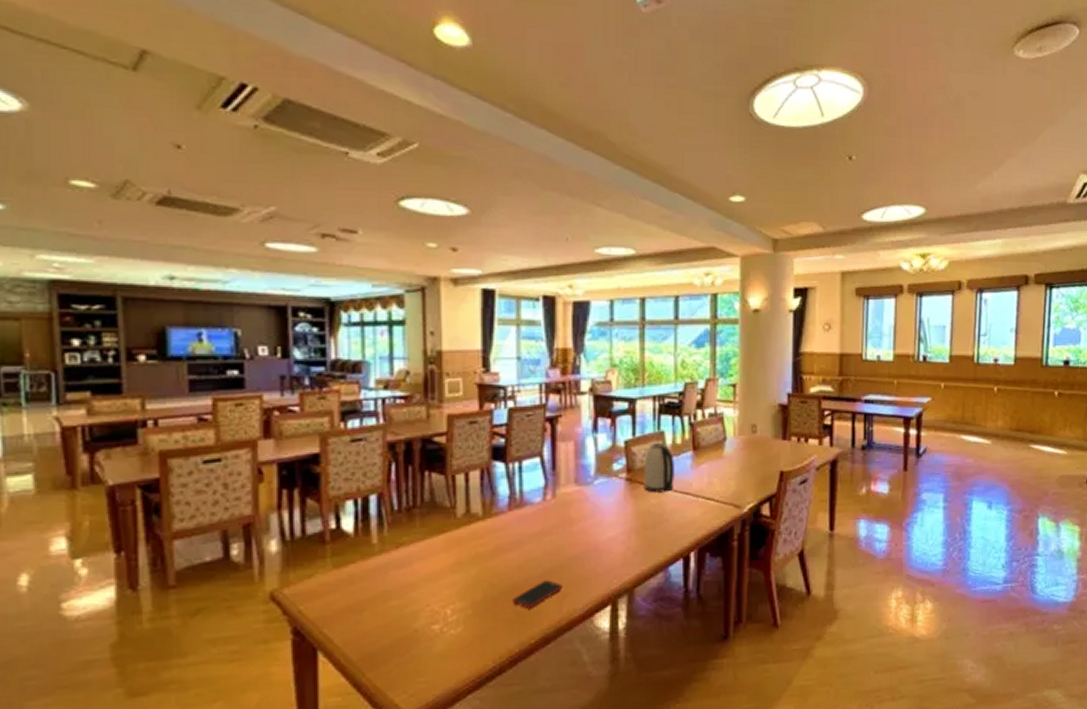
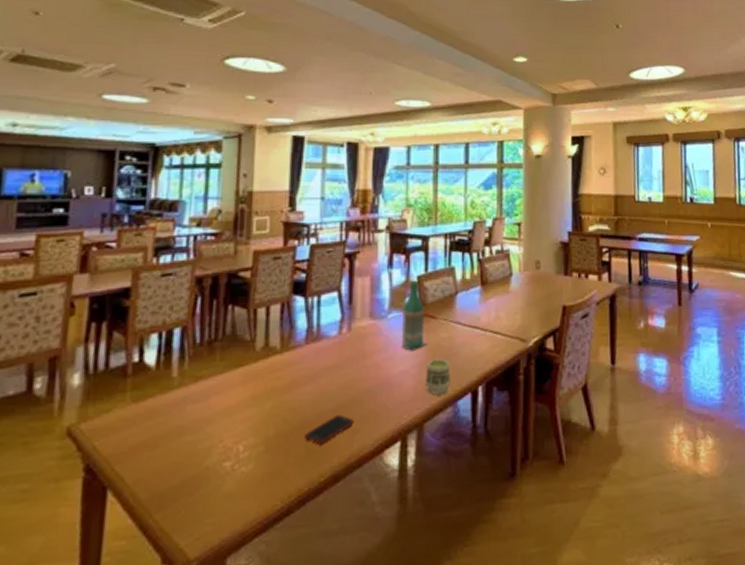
bottle: none [610,446,636,517] -> present [402,281,427,351]
cup: none [635,525,661,561] -> present [425,359,450,395]
kettle: present [644,442,674,493] -> none [435,278,464,327]

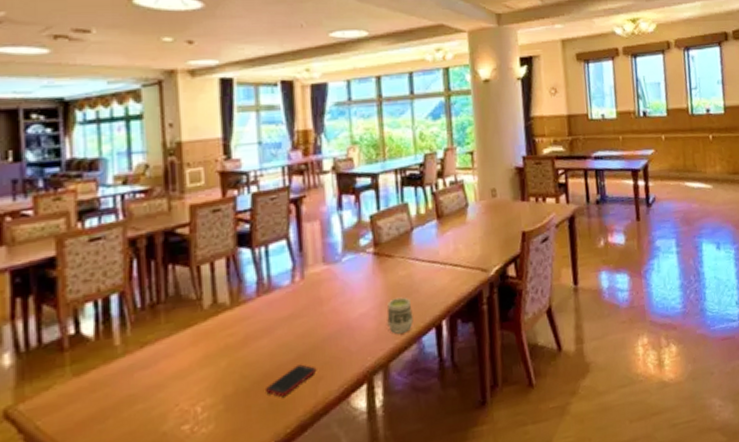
bottle: present [402,281,427,351] -> none [357,221,386,293]

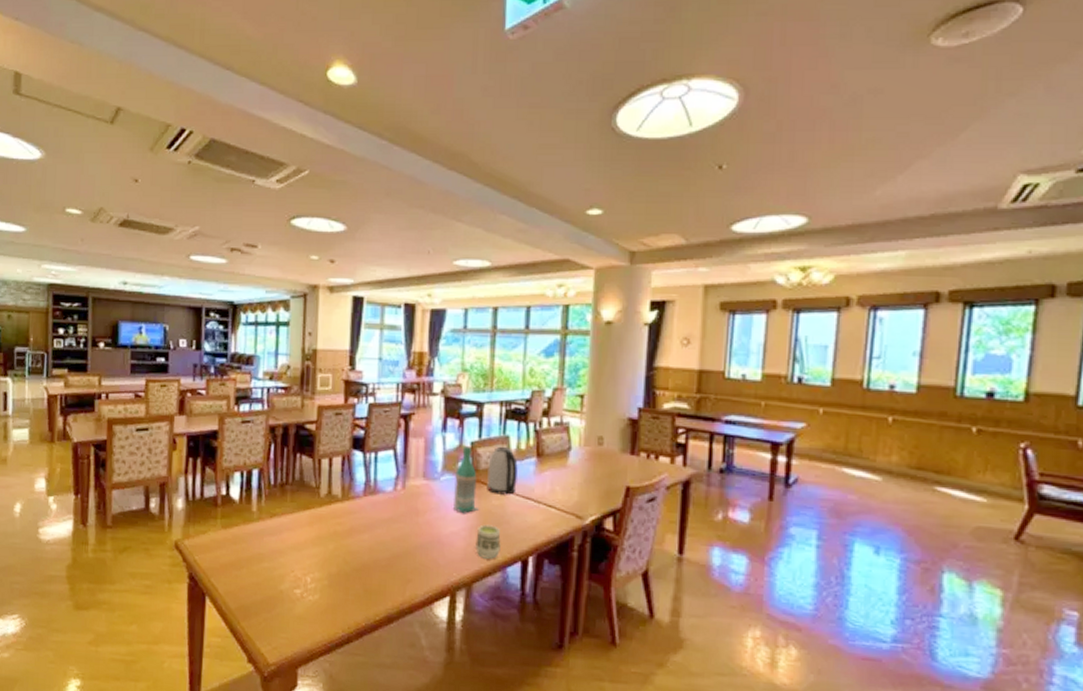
cell phone: present [266,364,317,397] -> none [363,564,407,589]
bottle: none [357,221,386,293] -> present [454,447,479,514]
kettle: none [390,214,422,265] -> present [487,446,518,495]

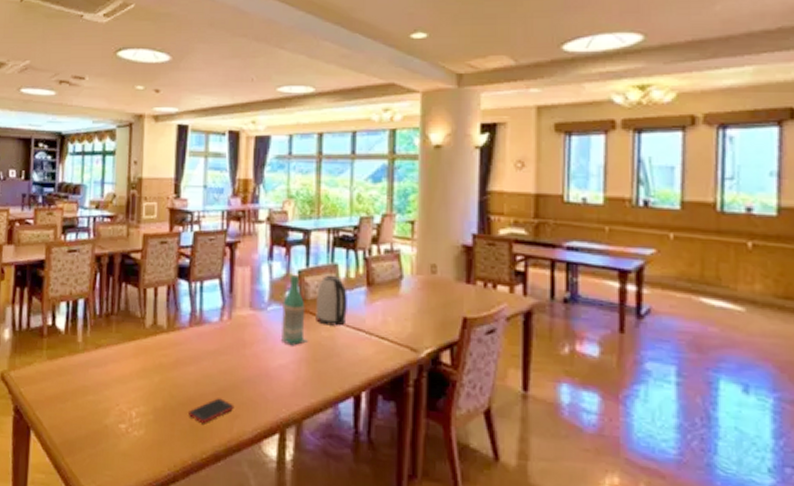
cell phone: none [363,564,407,589] -> present [189,398,235,424]
cup: present [475,524,501,559] -> none [305,357,332,394]

